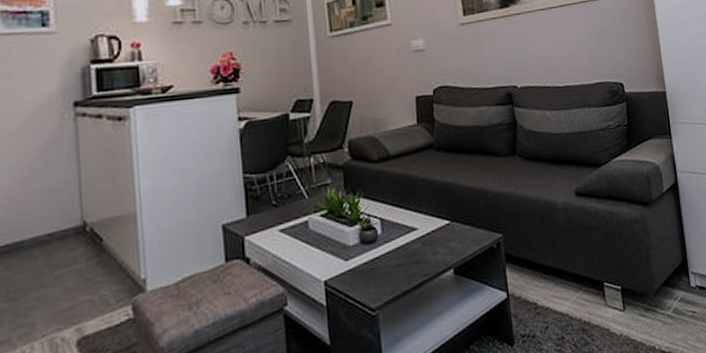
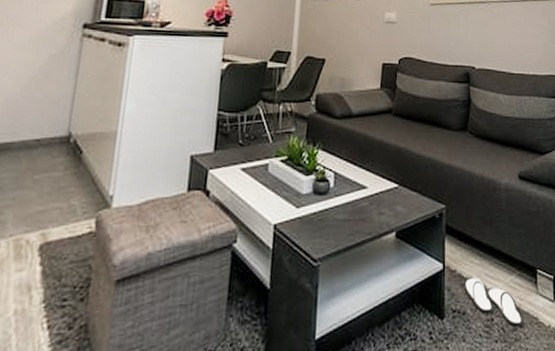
slippers: none [530,300,595,341] -> present [464,277,523,327]

